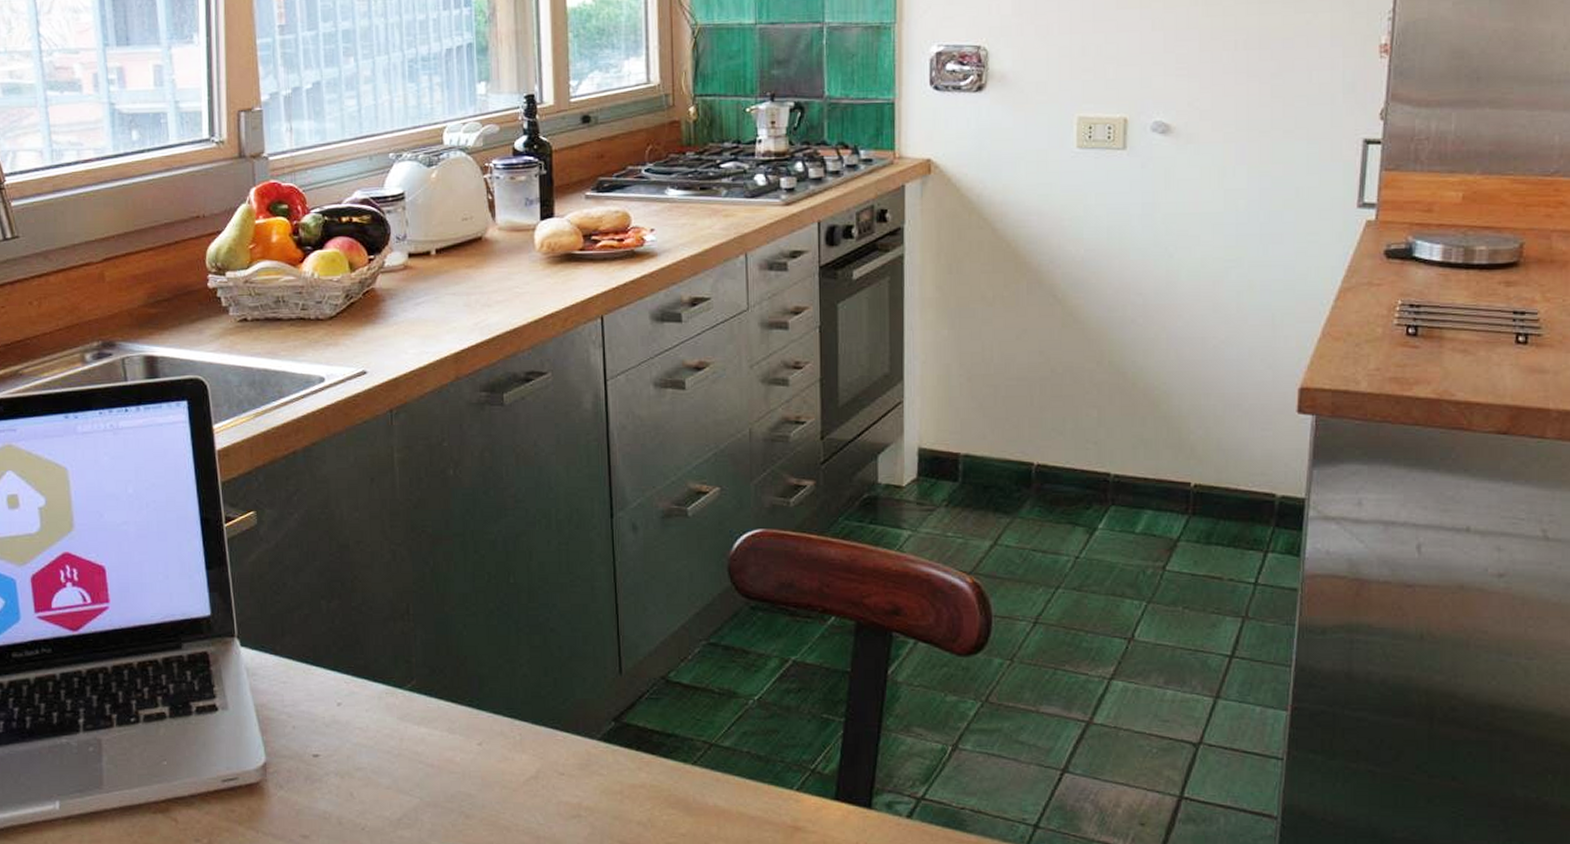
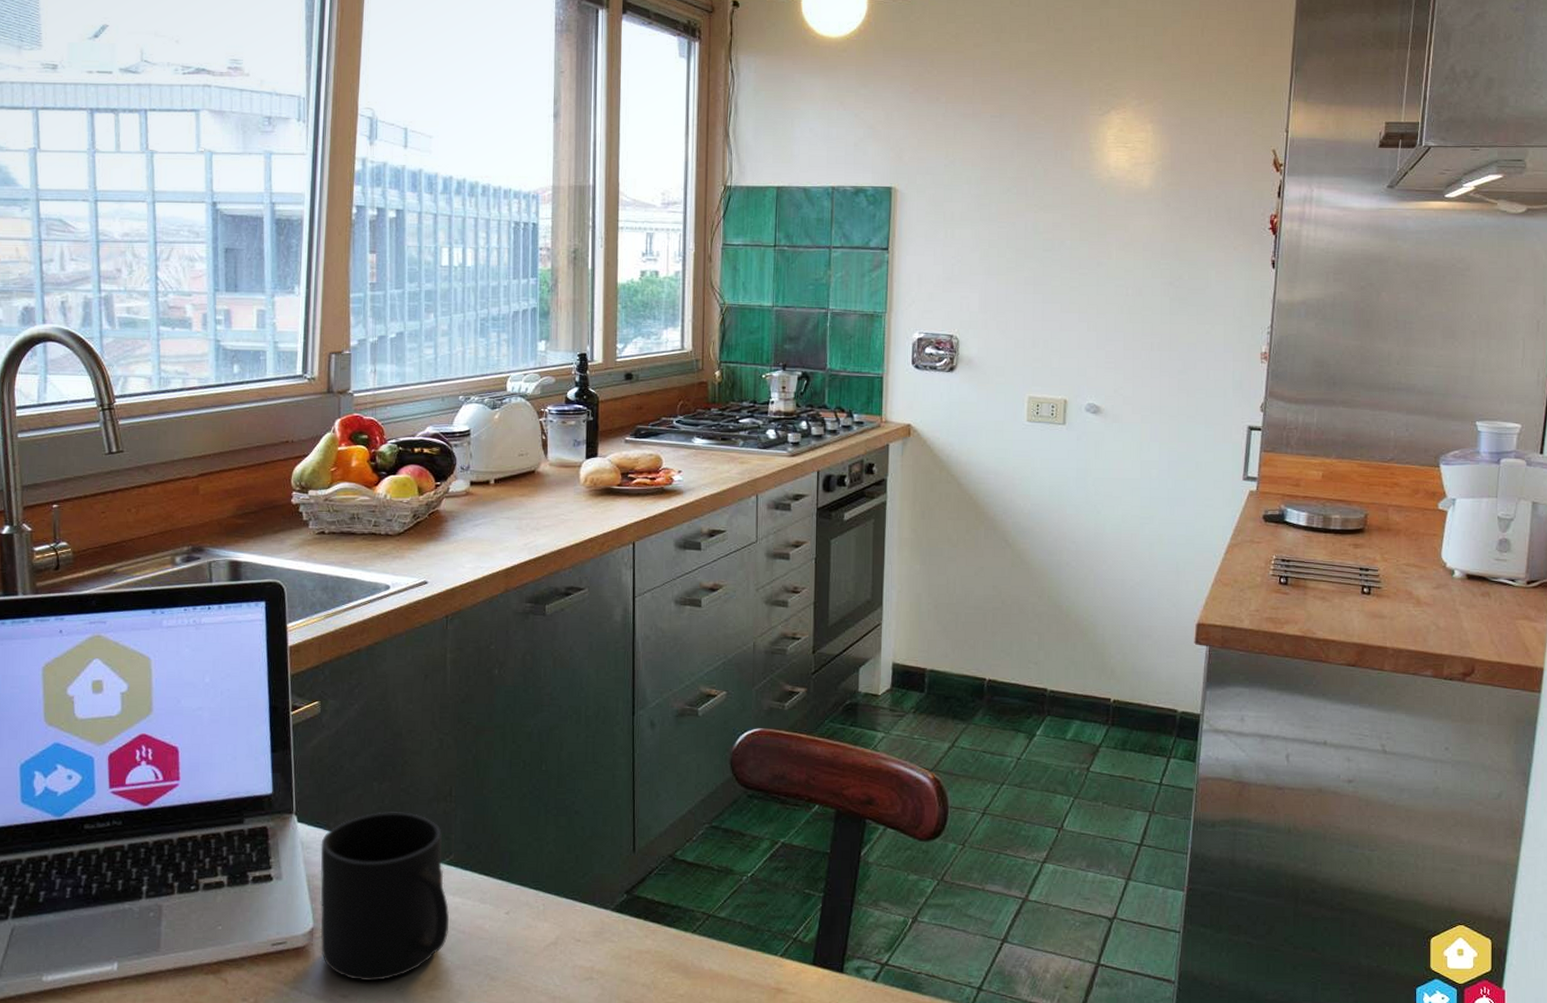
mug: none [268,633,416,821] -> present [320,812,449,982]

